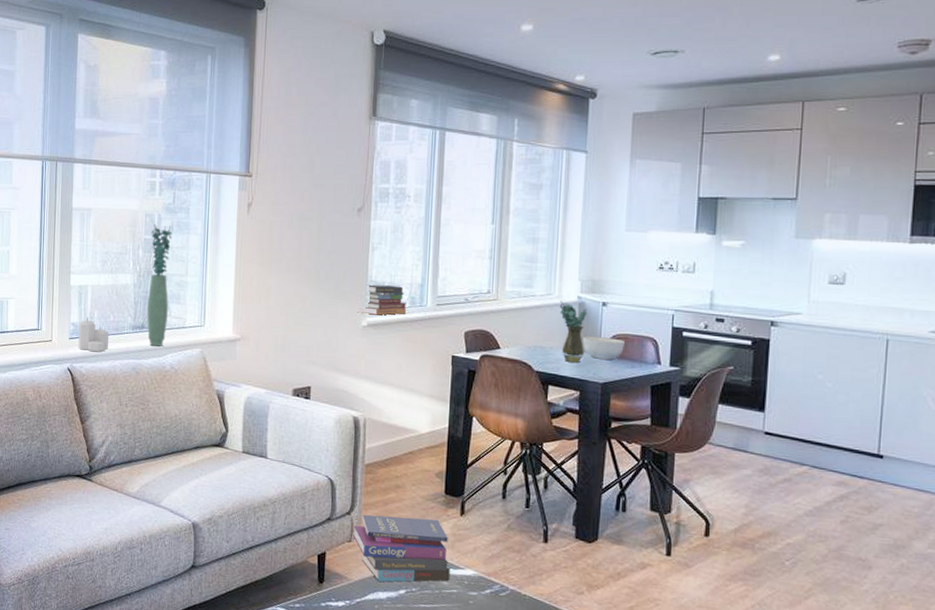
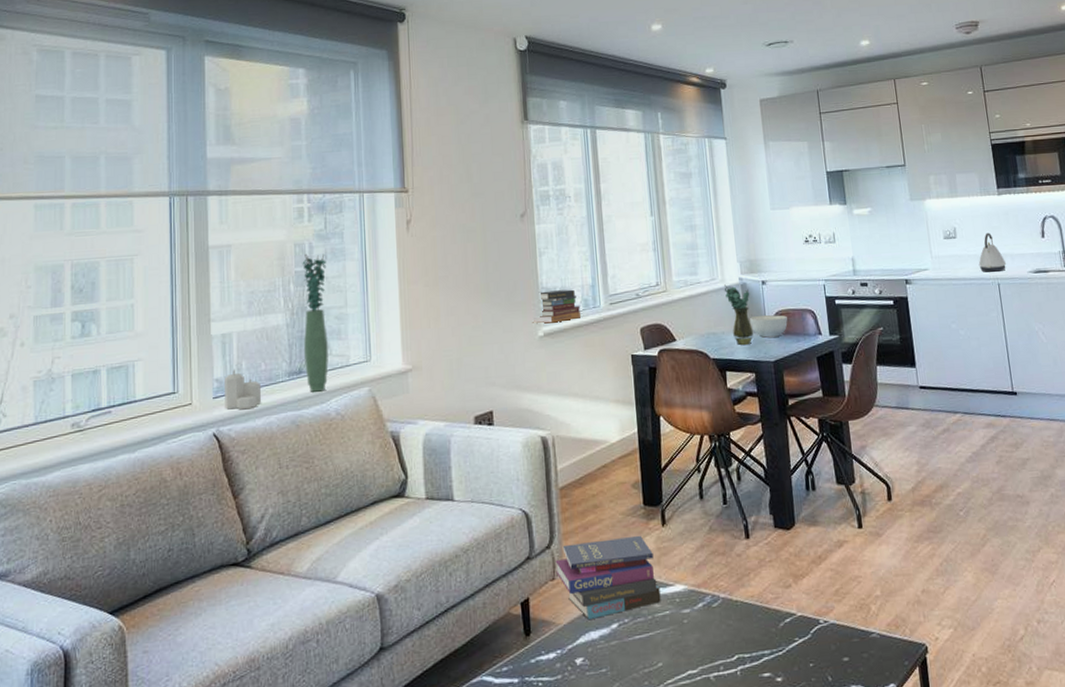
kettle: none [866,283,902,328] -> present [978,232,1006,273]

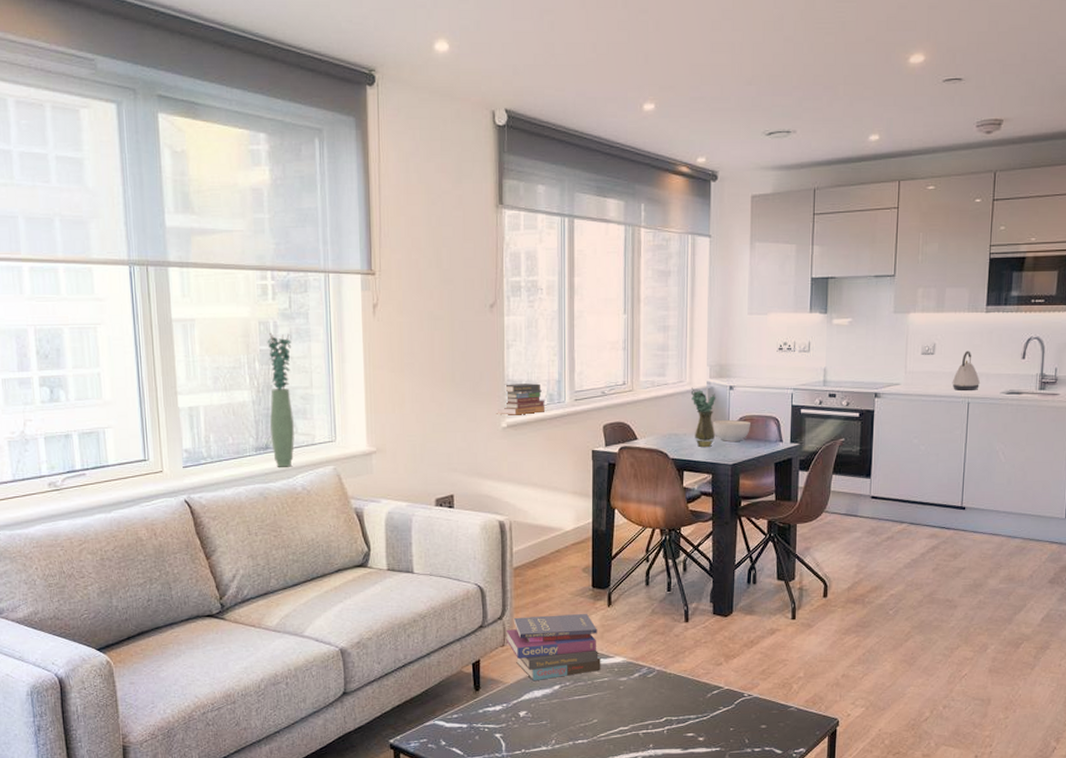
candle: present [224,369,262,410] -> none [193,441,231,480]

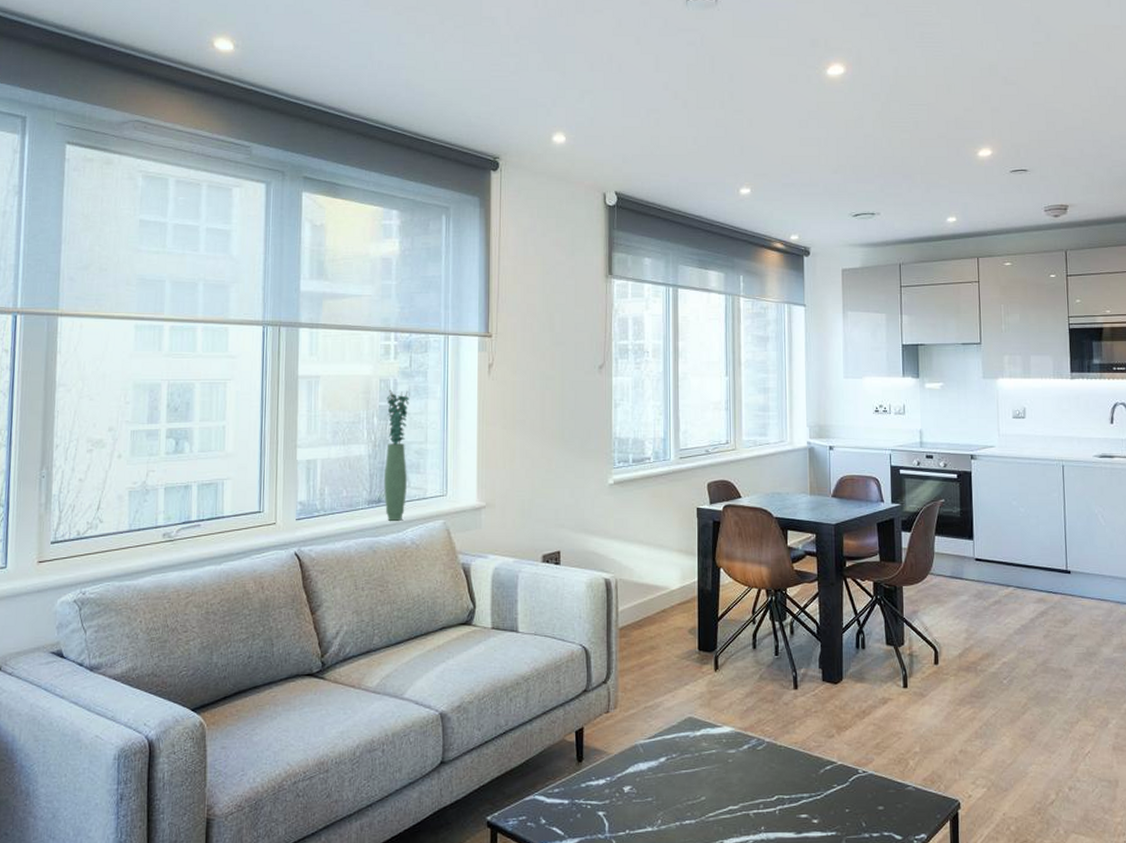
books: present [495,383,544,415] -> none [603,441,650,472]
books: present [506,613,601,682] -> none [611,678,709,753]
vase: present [690,387,716,447] -> none [792,447,818,506]
bowl: present [713,420,750,443] -> none [815,480,851,502]
kettle: present [952,350,980,392] -> none [1045,415,1072,455]

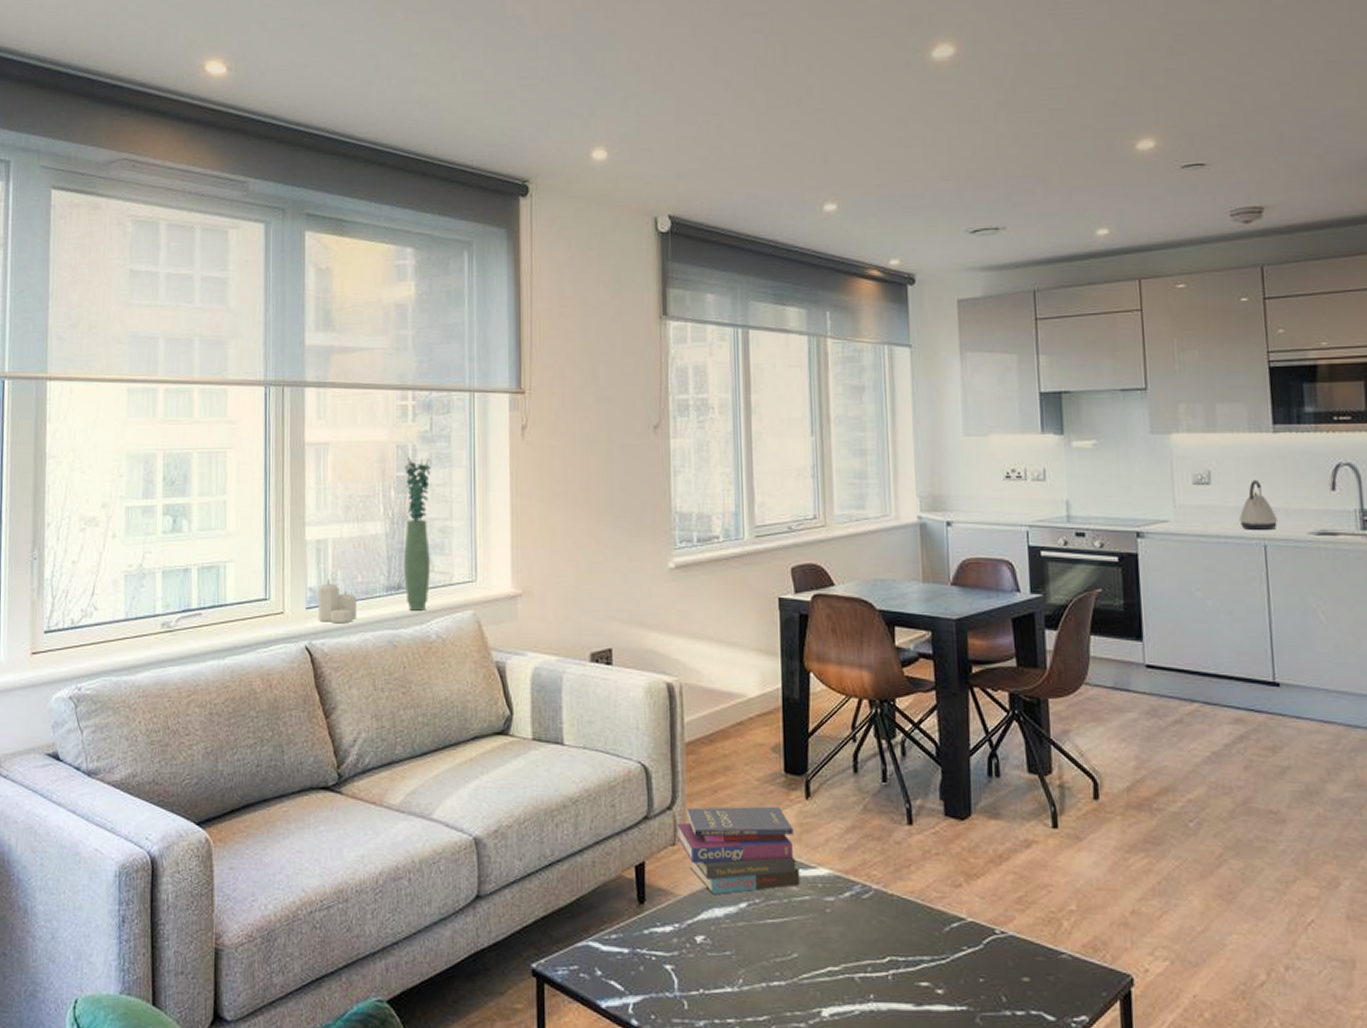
candle: none [307,493,342,533] -> present [318,578,357,624]
books: none [611,678,709,753] -> present [677,806,800,895]
kettle: none [1045,415,1072,455] -> present [1238,480,1277,531]

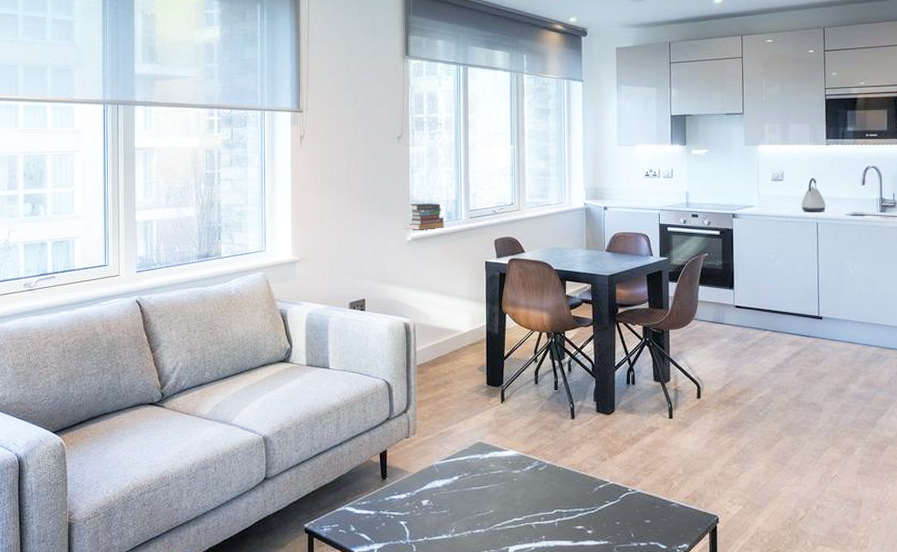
candle: present [318,578,357,624] -> none [146,249,176,283]
vase: present [404,457,431,611] -> none [211,159,232,273]
books: none [661,516,719,554] -> present [402,203,444,230]
books: present [677,806,800,895] -> none [410,408,496,472]

